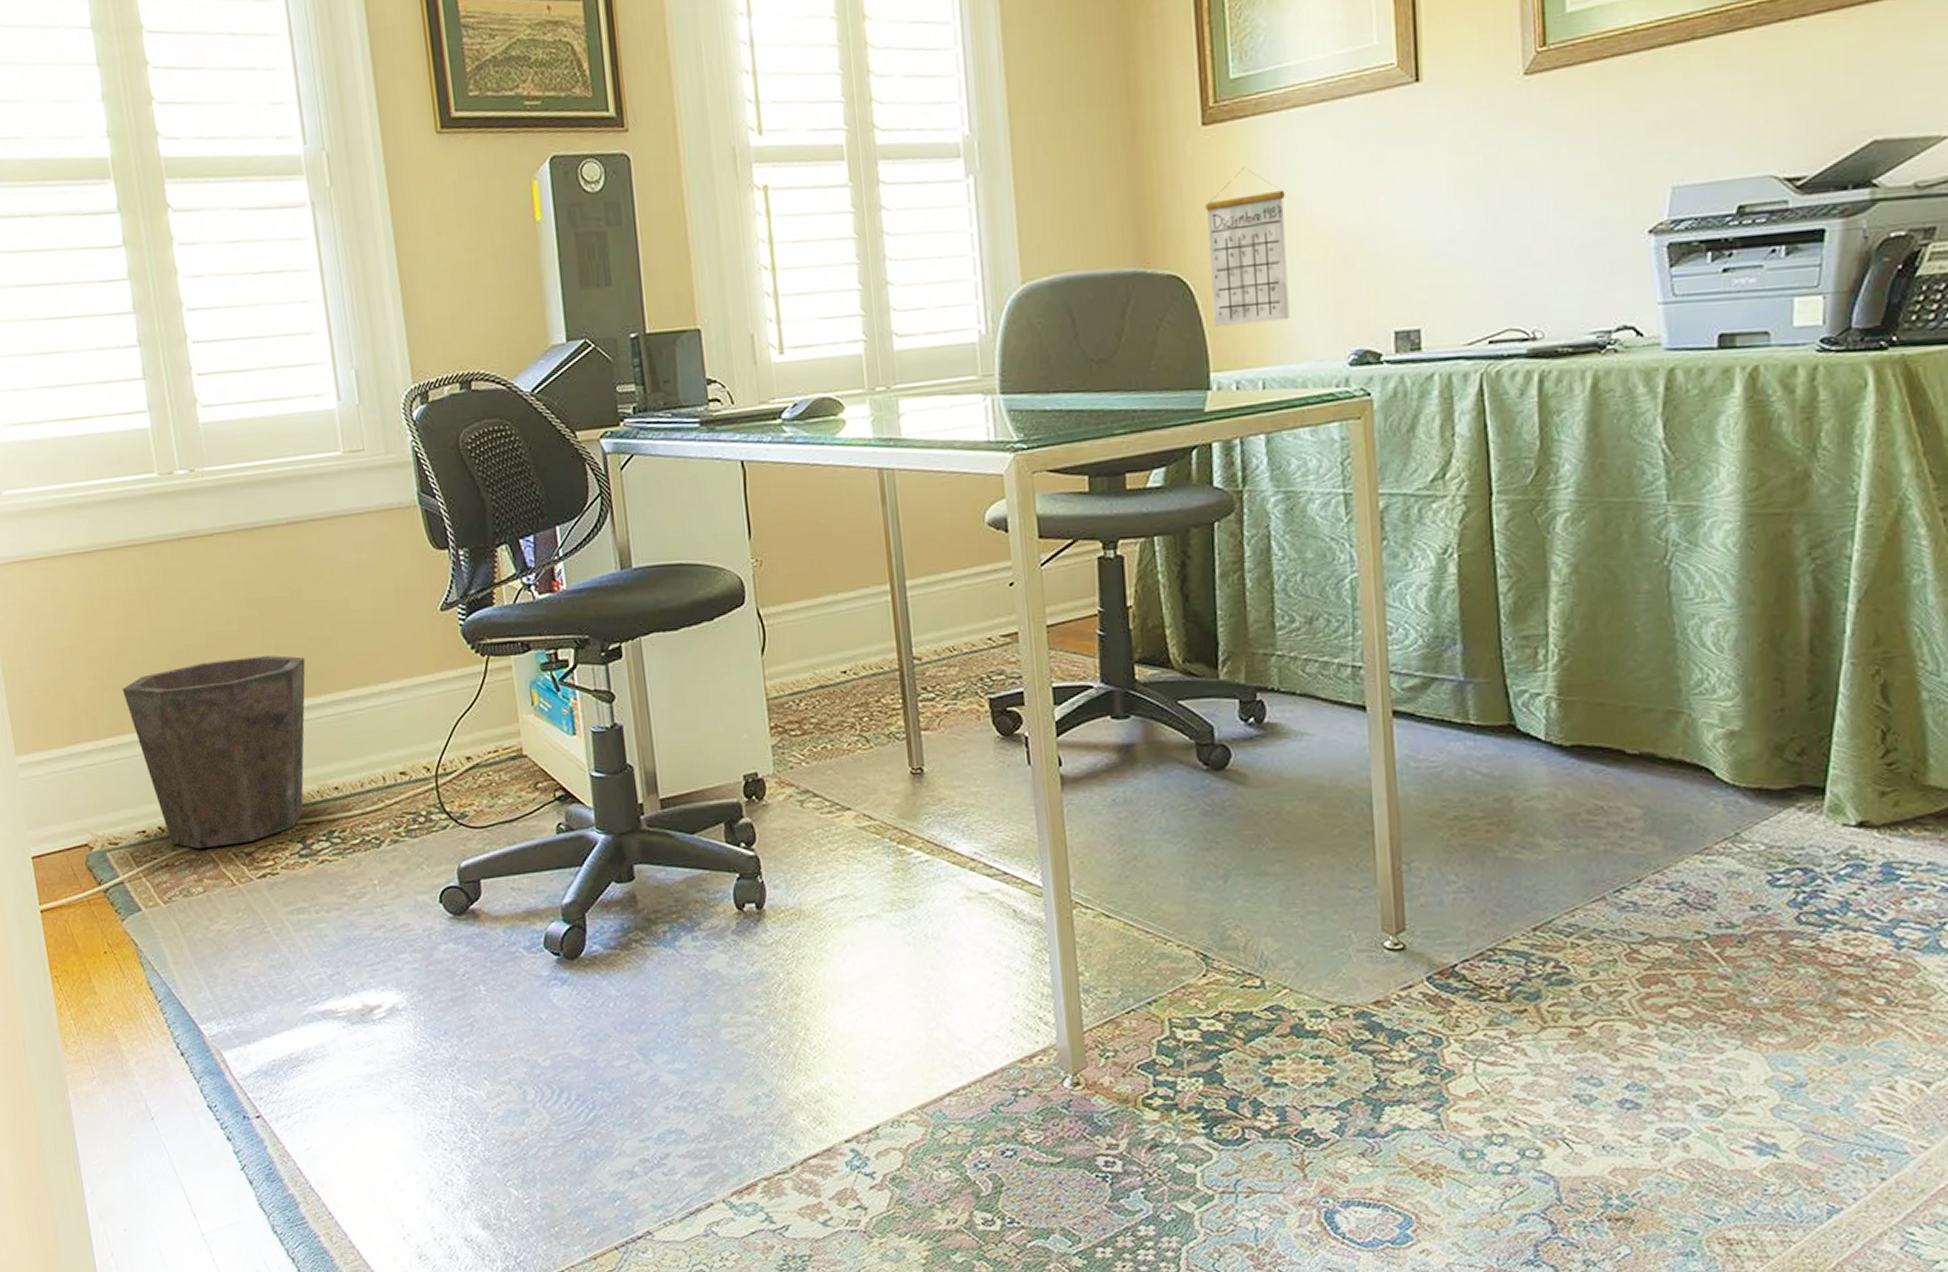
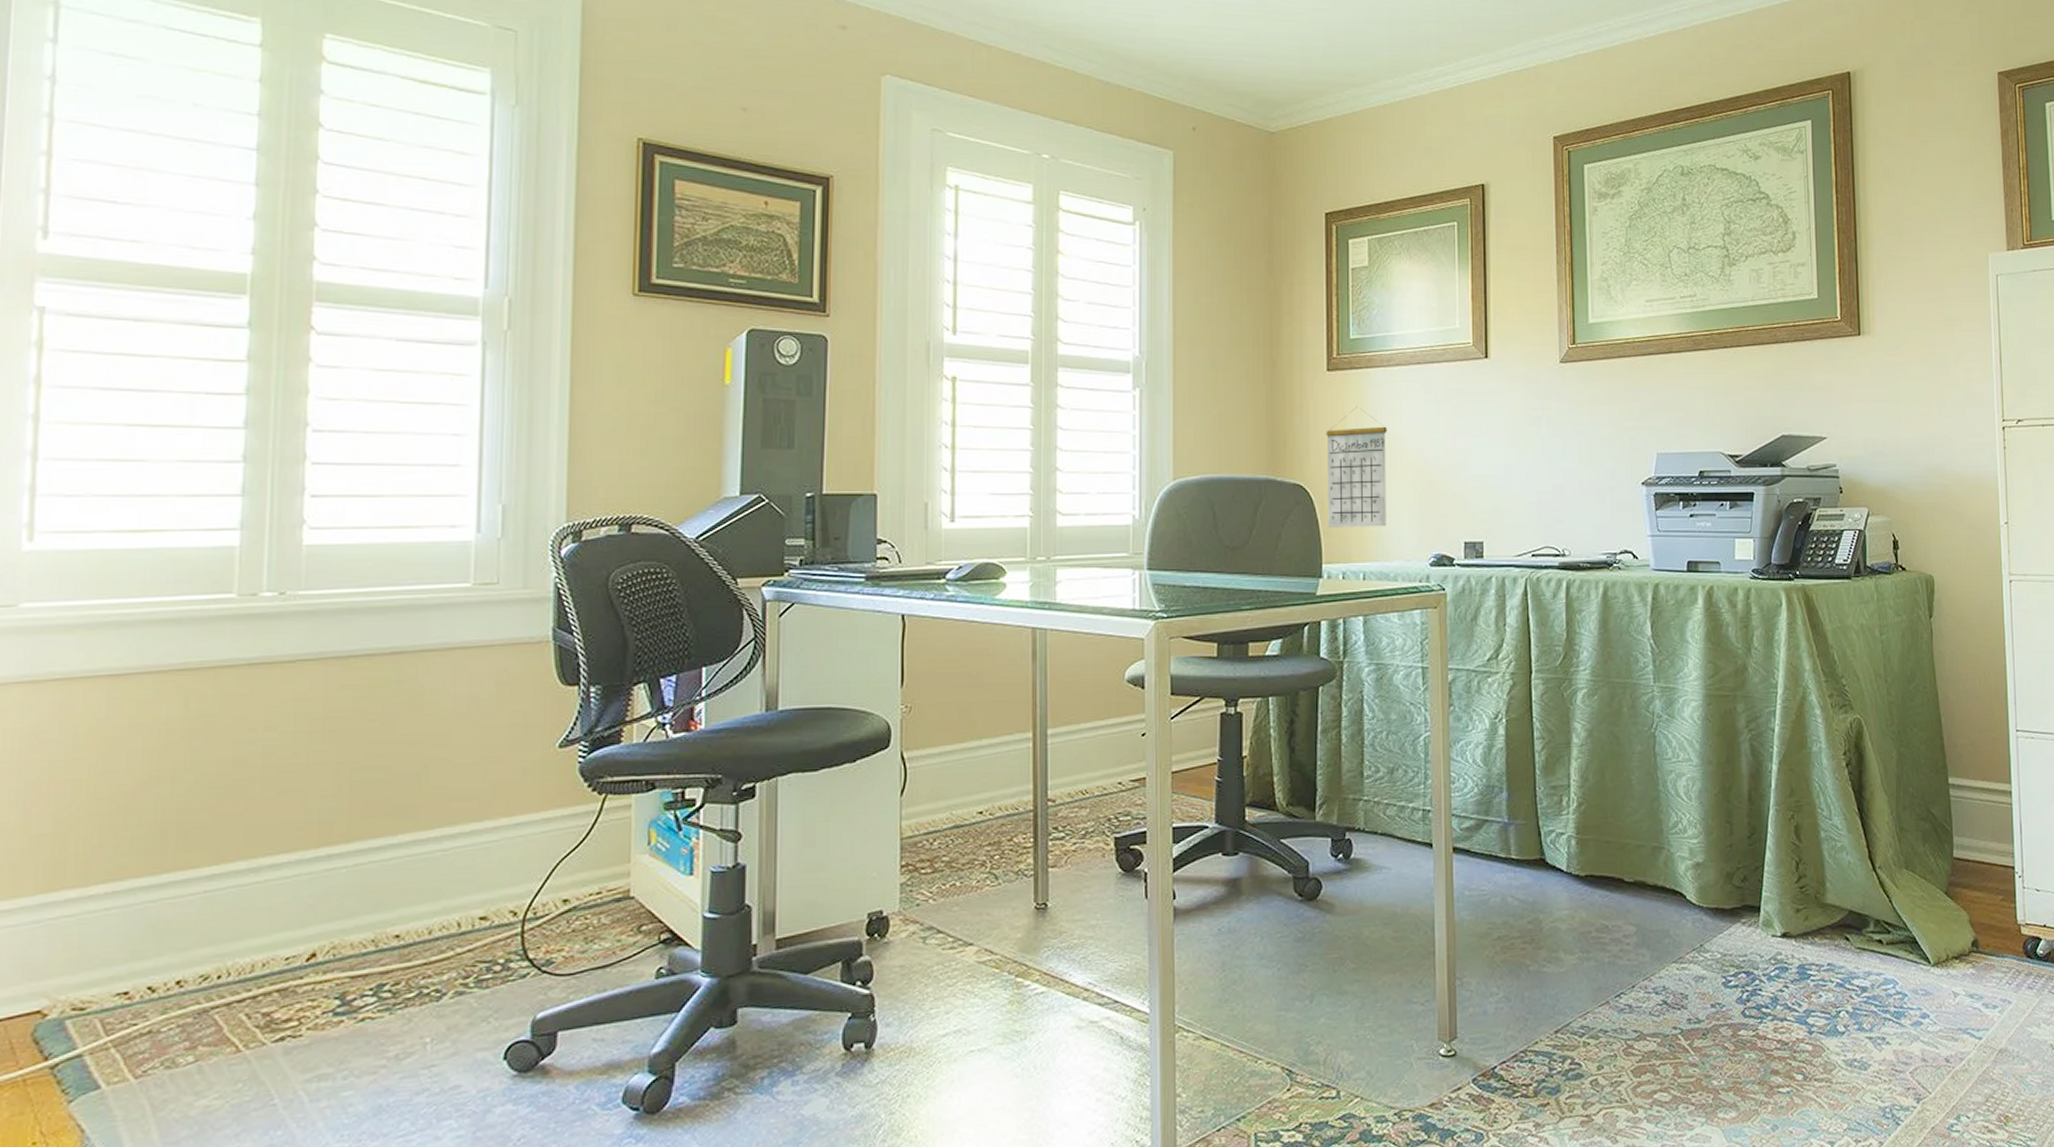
waste bin: present [122,655,306,849] -> none [134,791,385,1012]

